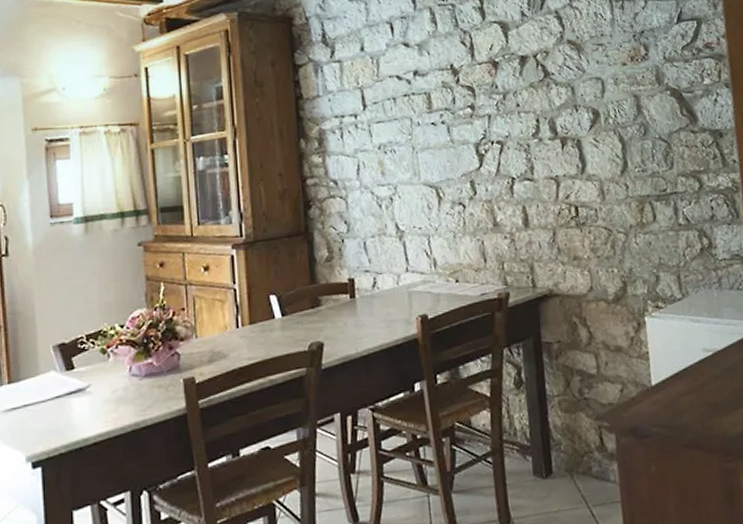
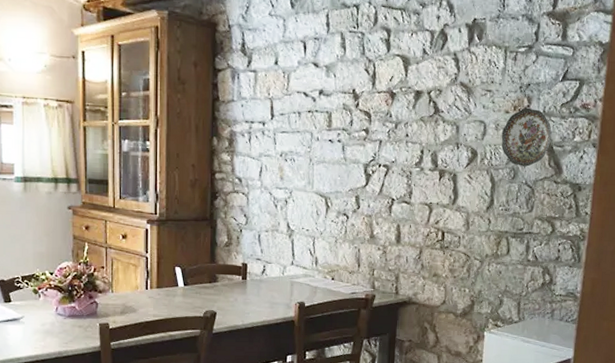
decorative plate: none [622,56,679,120] -> present [501,107,552,167]

